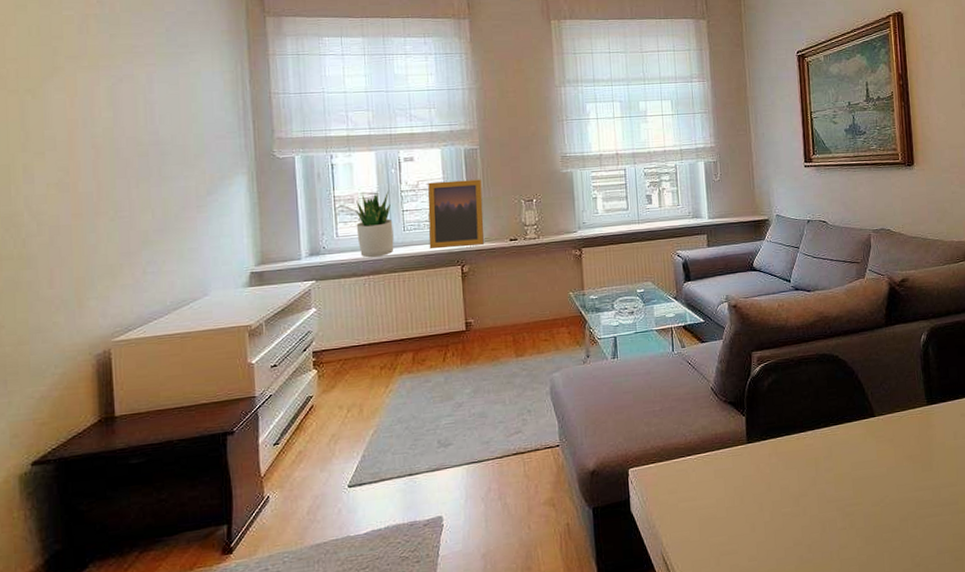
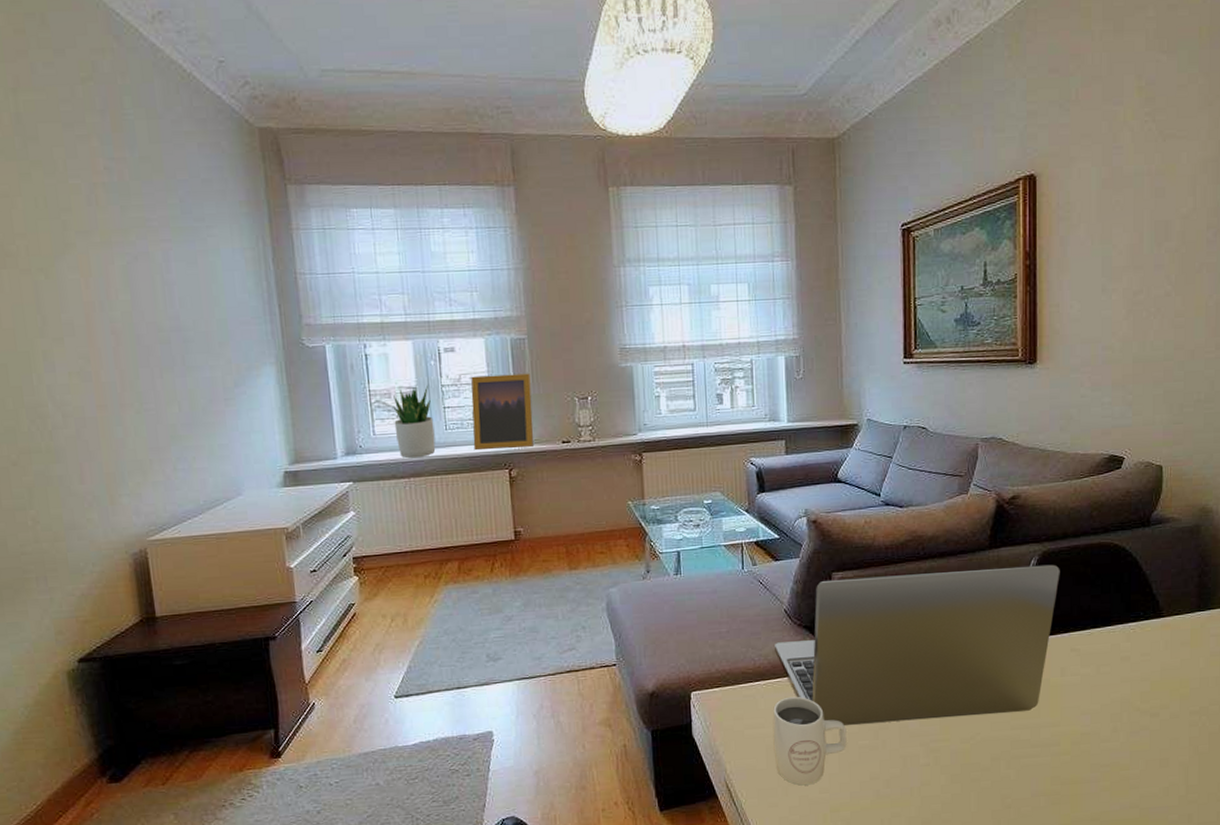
laptop: none [703,338,947,494] -> present [775,564,1060,725]
mug: none [703,468,772,555] -> present [772,696,847,786]

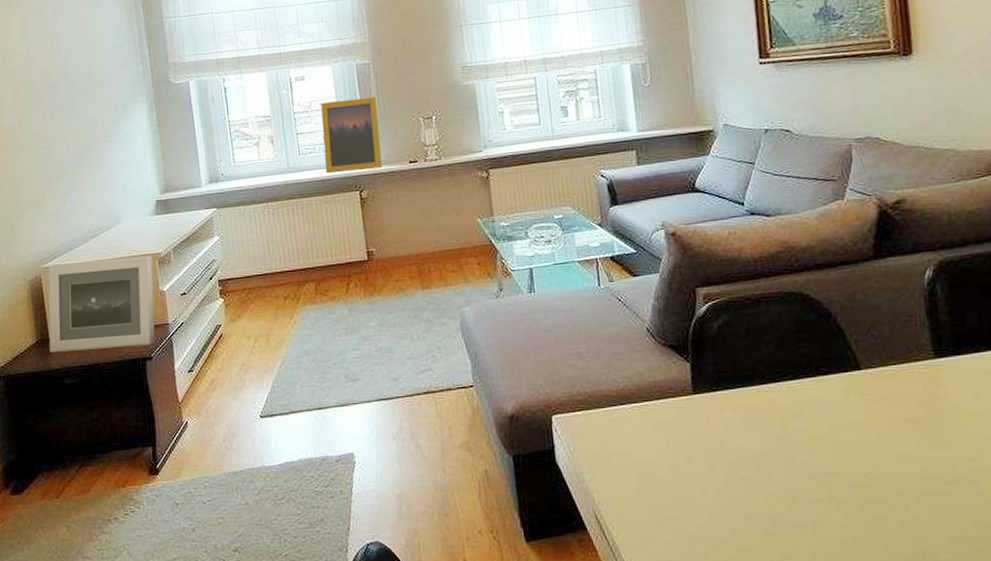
picture frame: none [155,529,281,632] -> present [48,255,156,353]
planter: present [393,385,436,458] -> none [250,113,291,183]
mug: present [772,696,847,786] -> none [641,421,726,520]
laptop: present [775,564,1060,725] -> none [638,275,963,454]

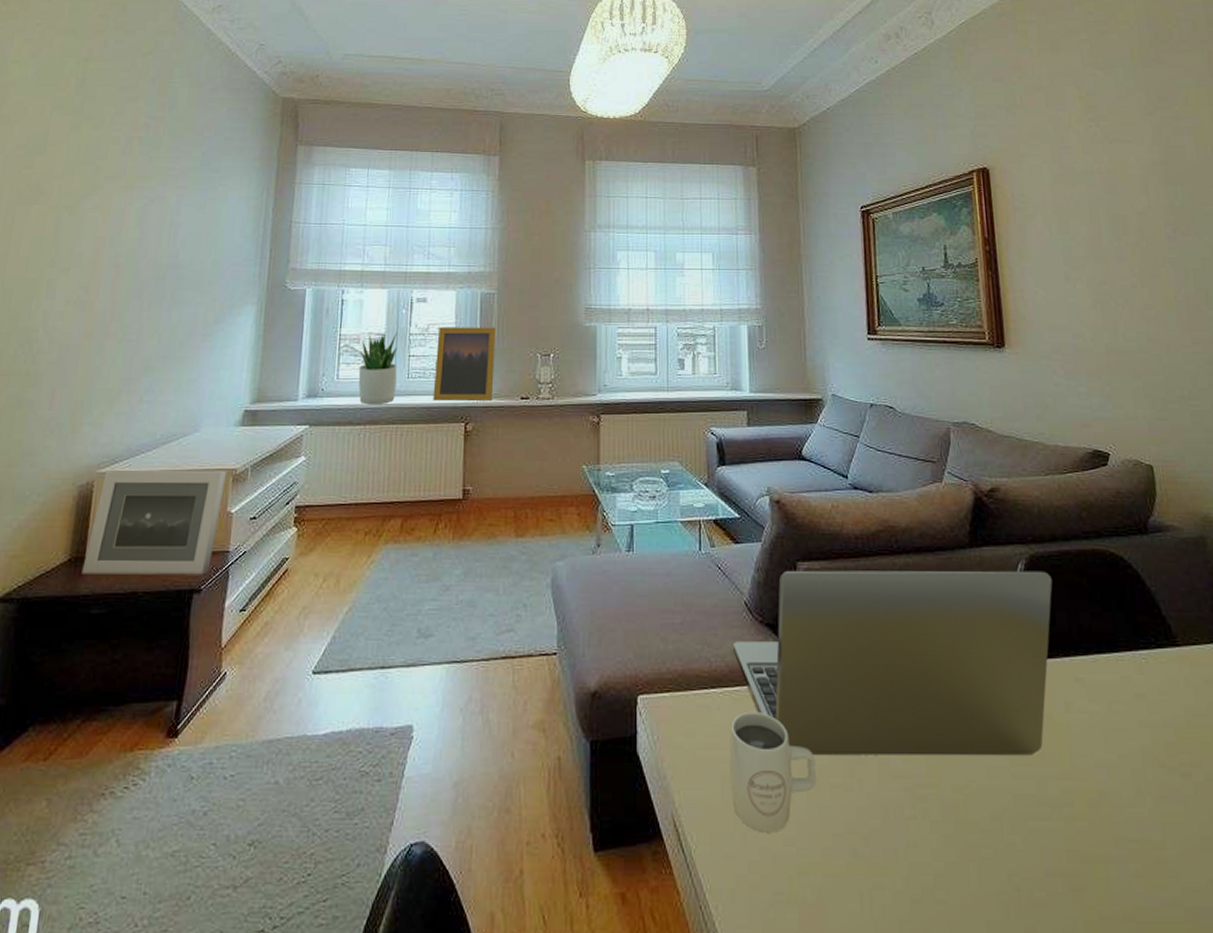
planter: none [250,113,291,183] -> present [358,333,397,404]
laptop: none [638,275,963,454] -> present [733,570,1053,756]
mug: none [641,421,726,520] -> present [729,711,817,833]

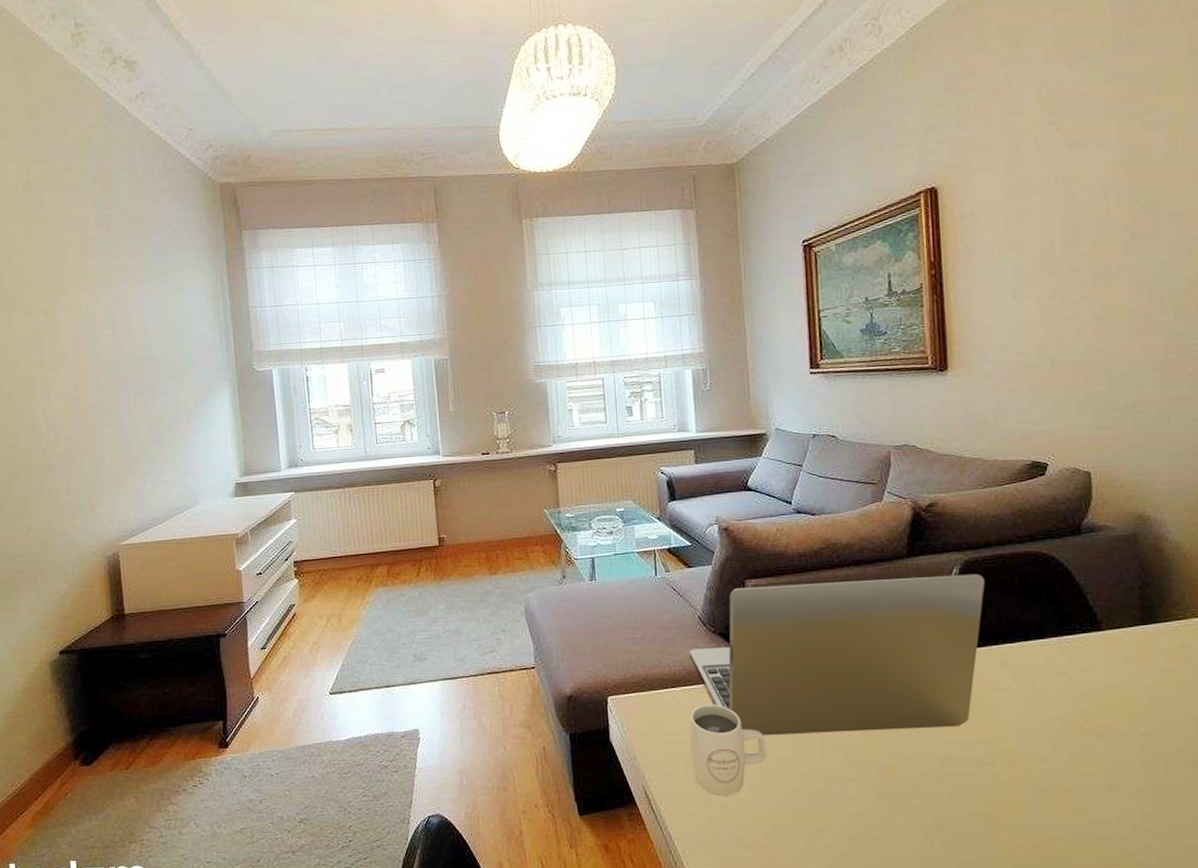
picture frame: present [81,469,228,575] -> none [124,535,231,628]
planter: present [358,333,397,404] -> none [330,403,368,470]
picture frame: present [432,327,496,402] -> none [399,391,456,463]

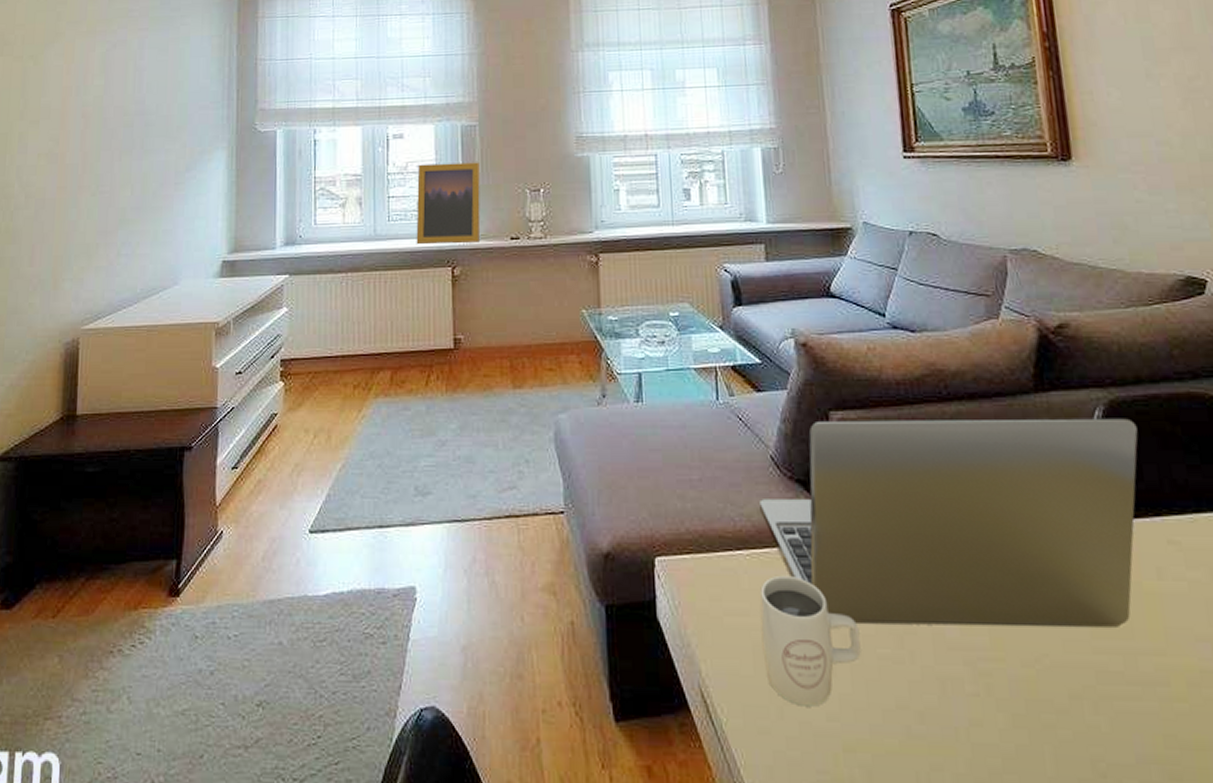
picture frame: none [399,391,456,463] -> present [416,162,481,245]

